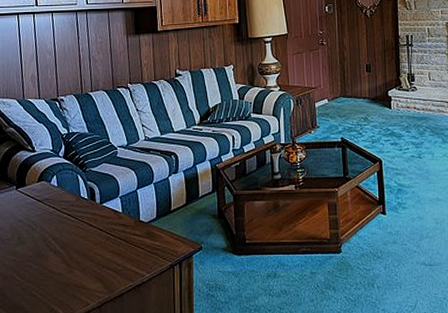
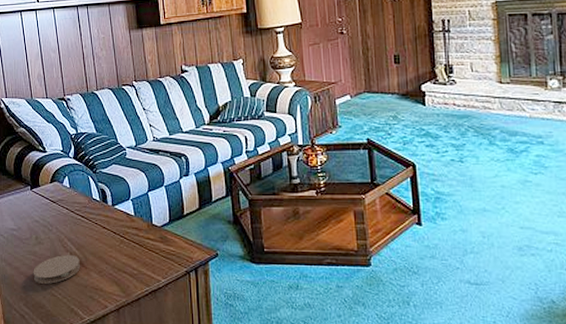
coaster: none [13,254,64,284] -> present [33,255,80,284]

